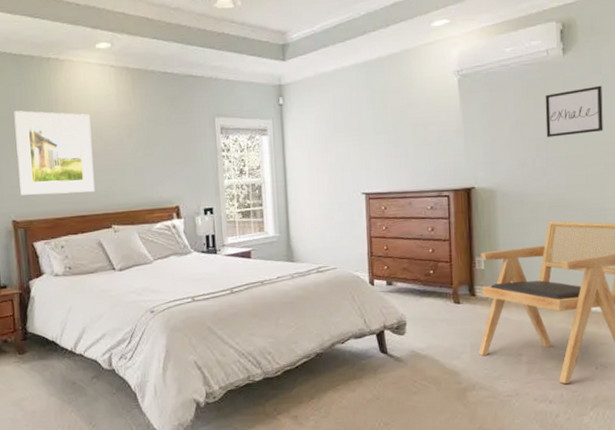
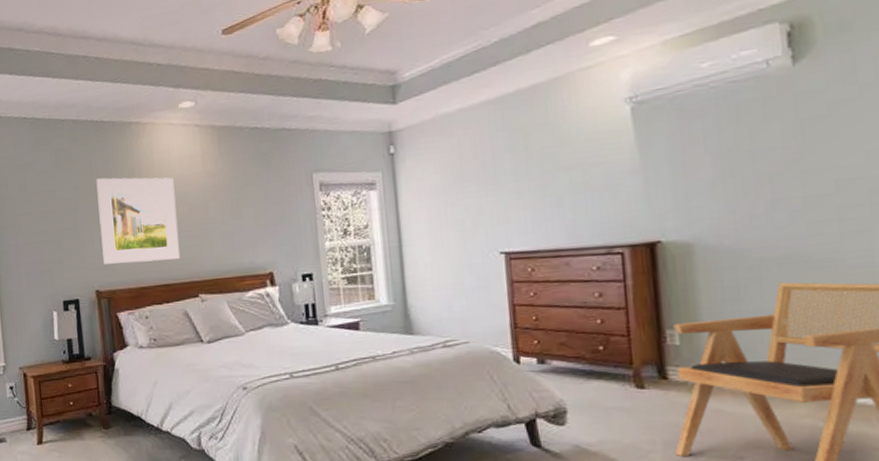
wall art: present [545,85,603,137] -> none [766,99,865,173]

